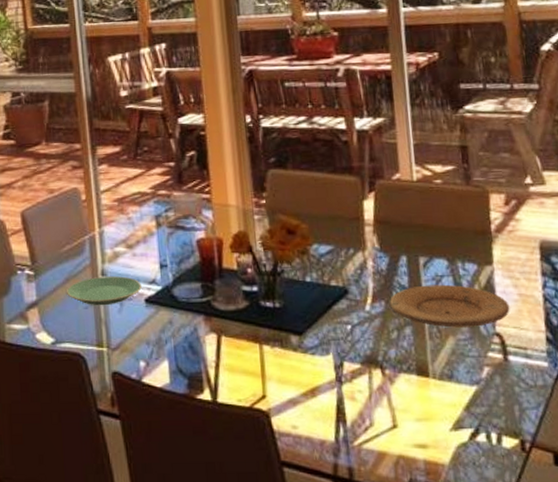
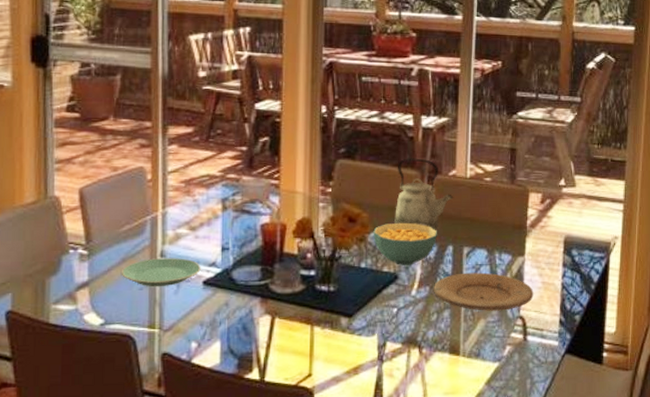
cereal bowl: none [315,232,387,279] -> present [373,222,437,265]
kettle: none [334,162,401,240] -> present [394,157,454,230]

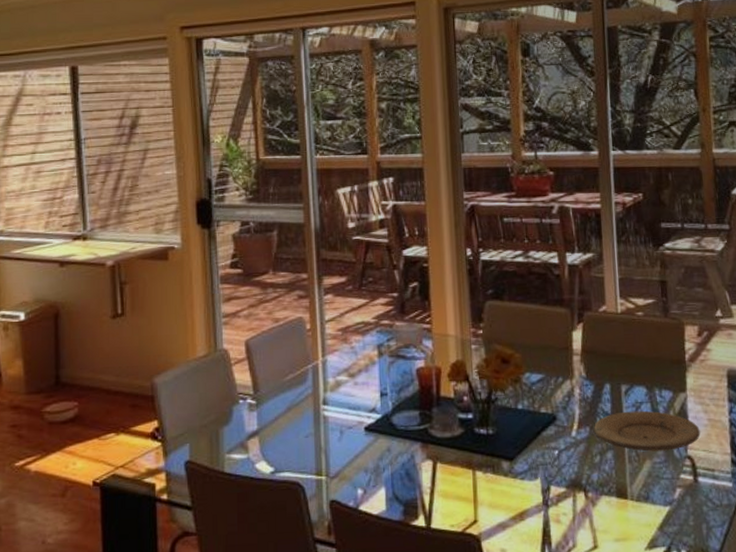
plate: present [121,258,201,287] -> none [287,405,362,435]
cereal bowl: present [373,222,437,265] -> none [527,361,593,406]
kettle: present [394,157,454,230] -> none [546,295,606,369]

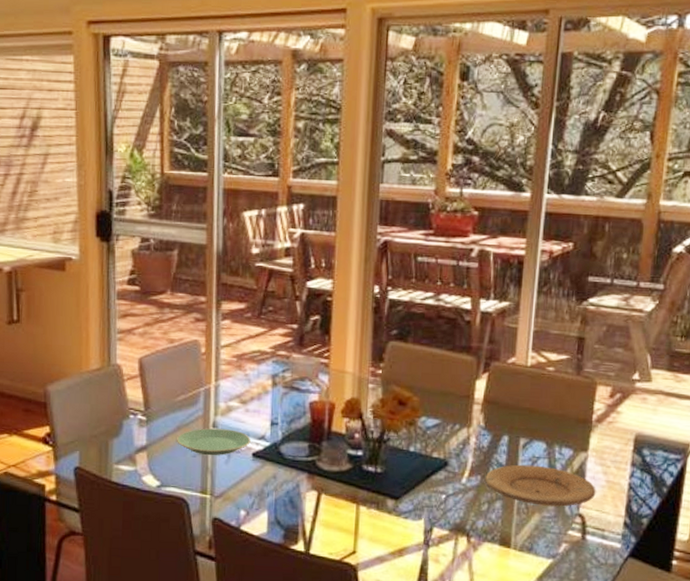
plate: none [287,405,362,435] -> present [176,428,251,456]

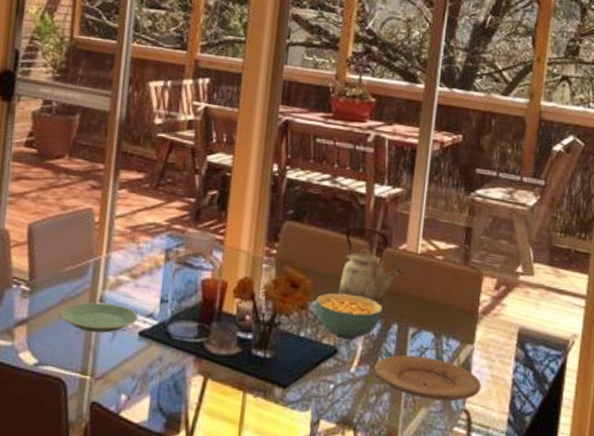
cereal bowl: none [423,408,492,453] -> present [315,293,382,340]
kettle: none [446,342,512,419] -> present [338,226,402,306]

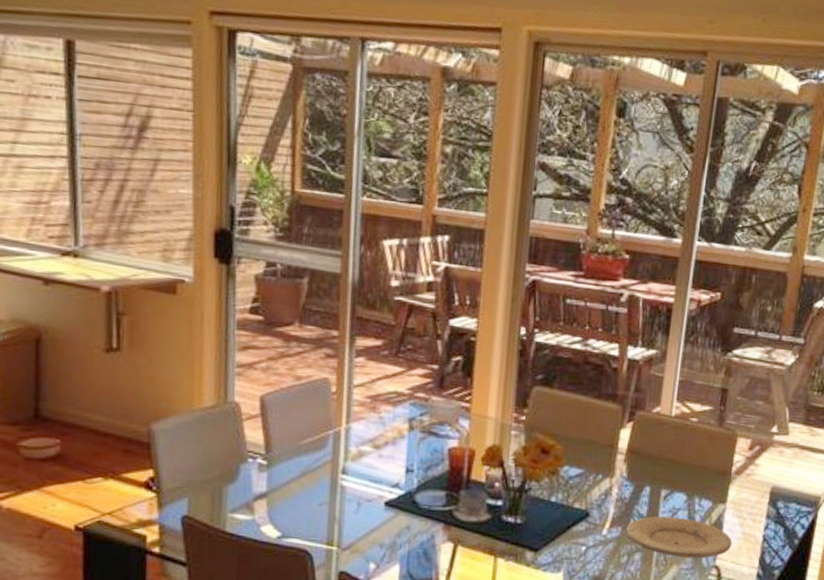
plate: present [59,302,139,333] -> none [300,474,384,505]
cereal bowl: present [315,293,382,340] -> none [566,457,635,504]
kettle: present [338,226,402,306] -> none [590,389,656,469]

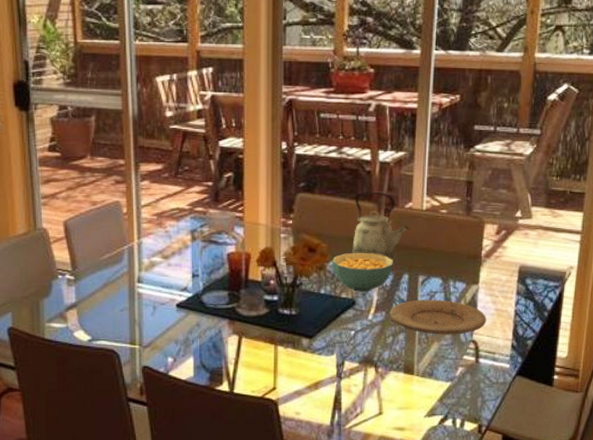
cereal bowl: none [566,457,635,504] -> present [332,252,393,292]
kettle: none [590,389,656,469] -> present [352,190,410,260]

